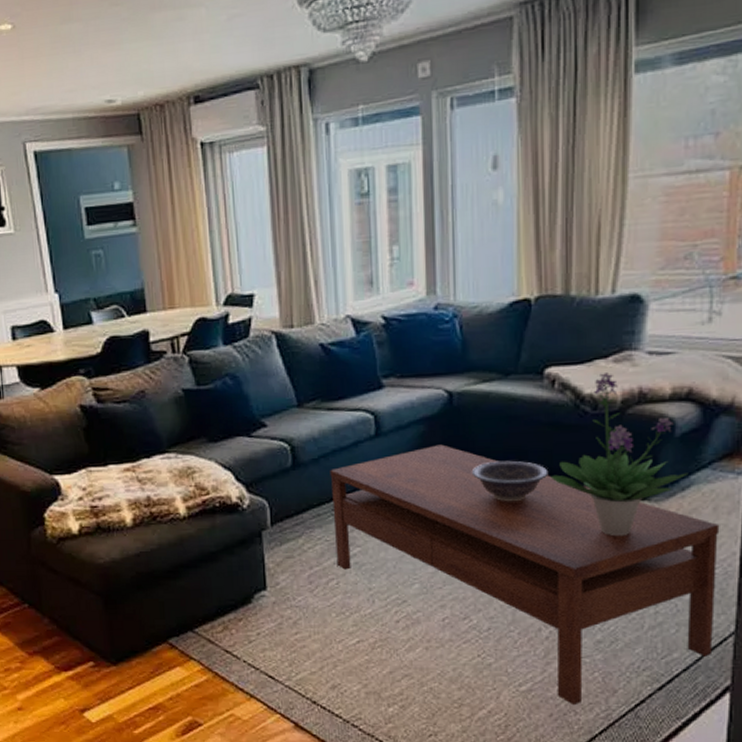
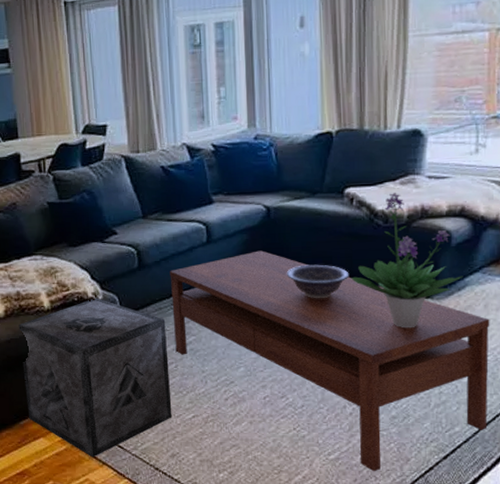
storage crate: none [149,503,333,690] -> present [18,298,172,458]

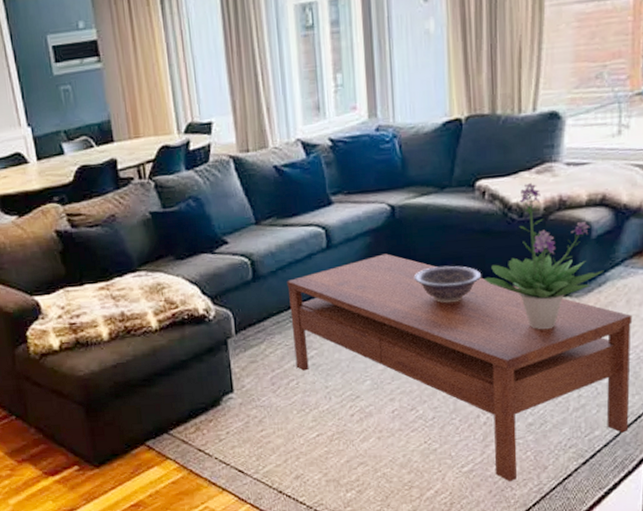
storage crate: present [18,298,172,458] -> none [125,314,295,484]

